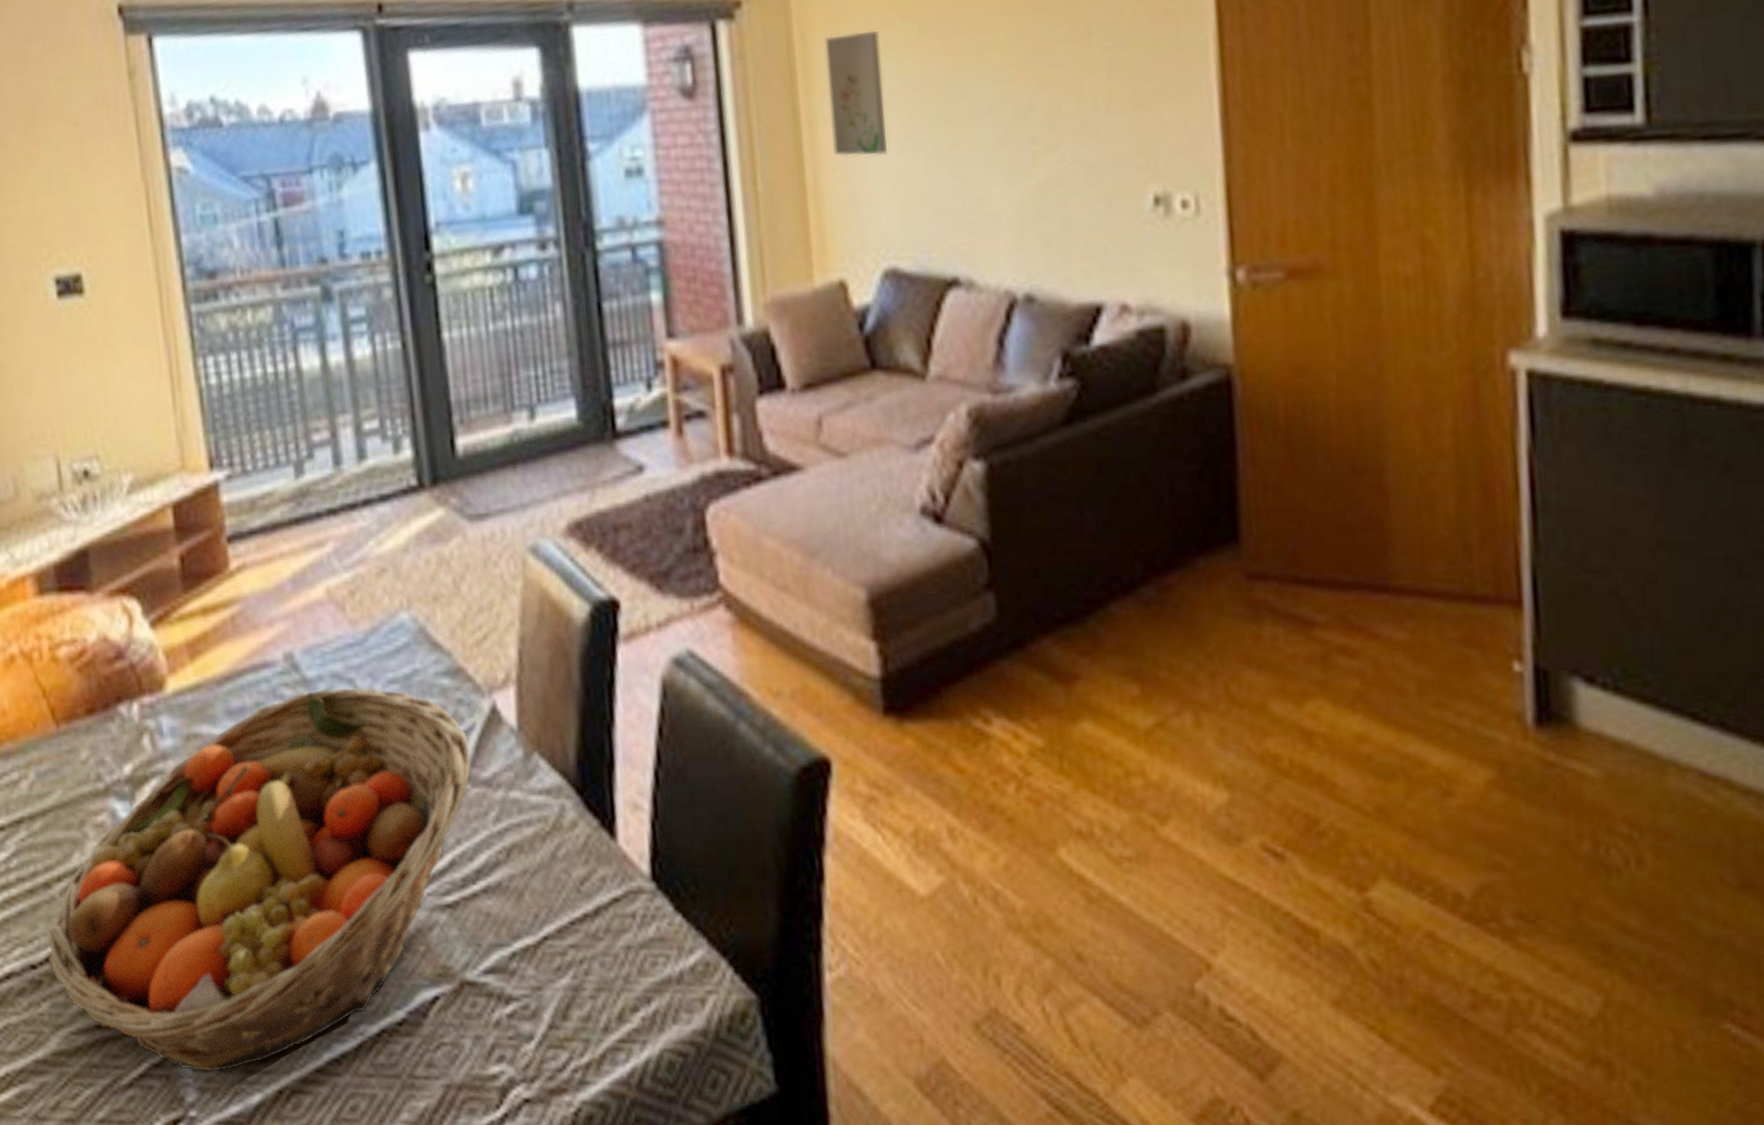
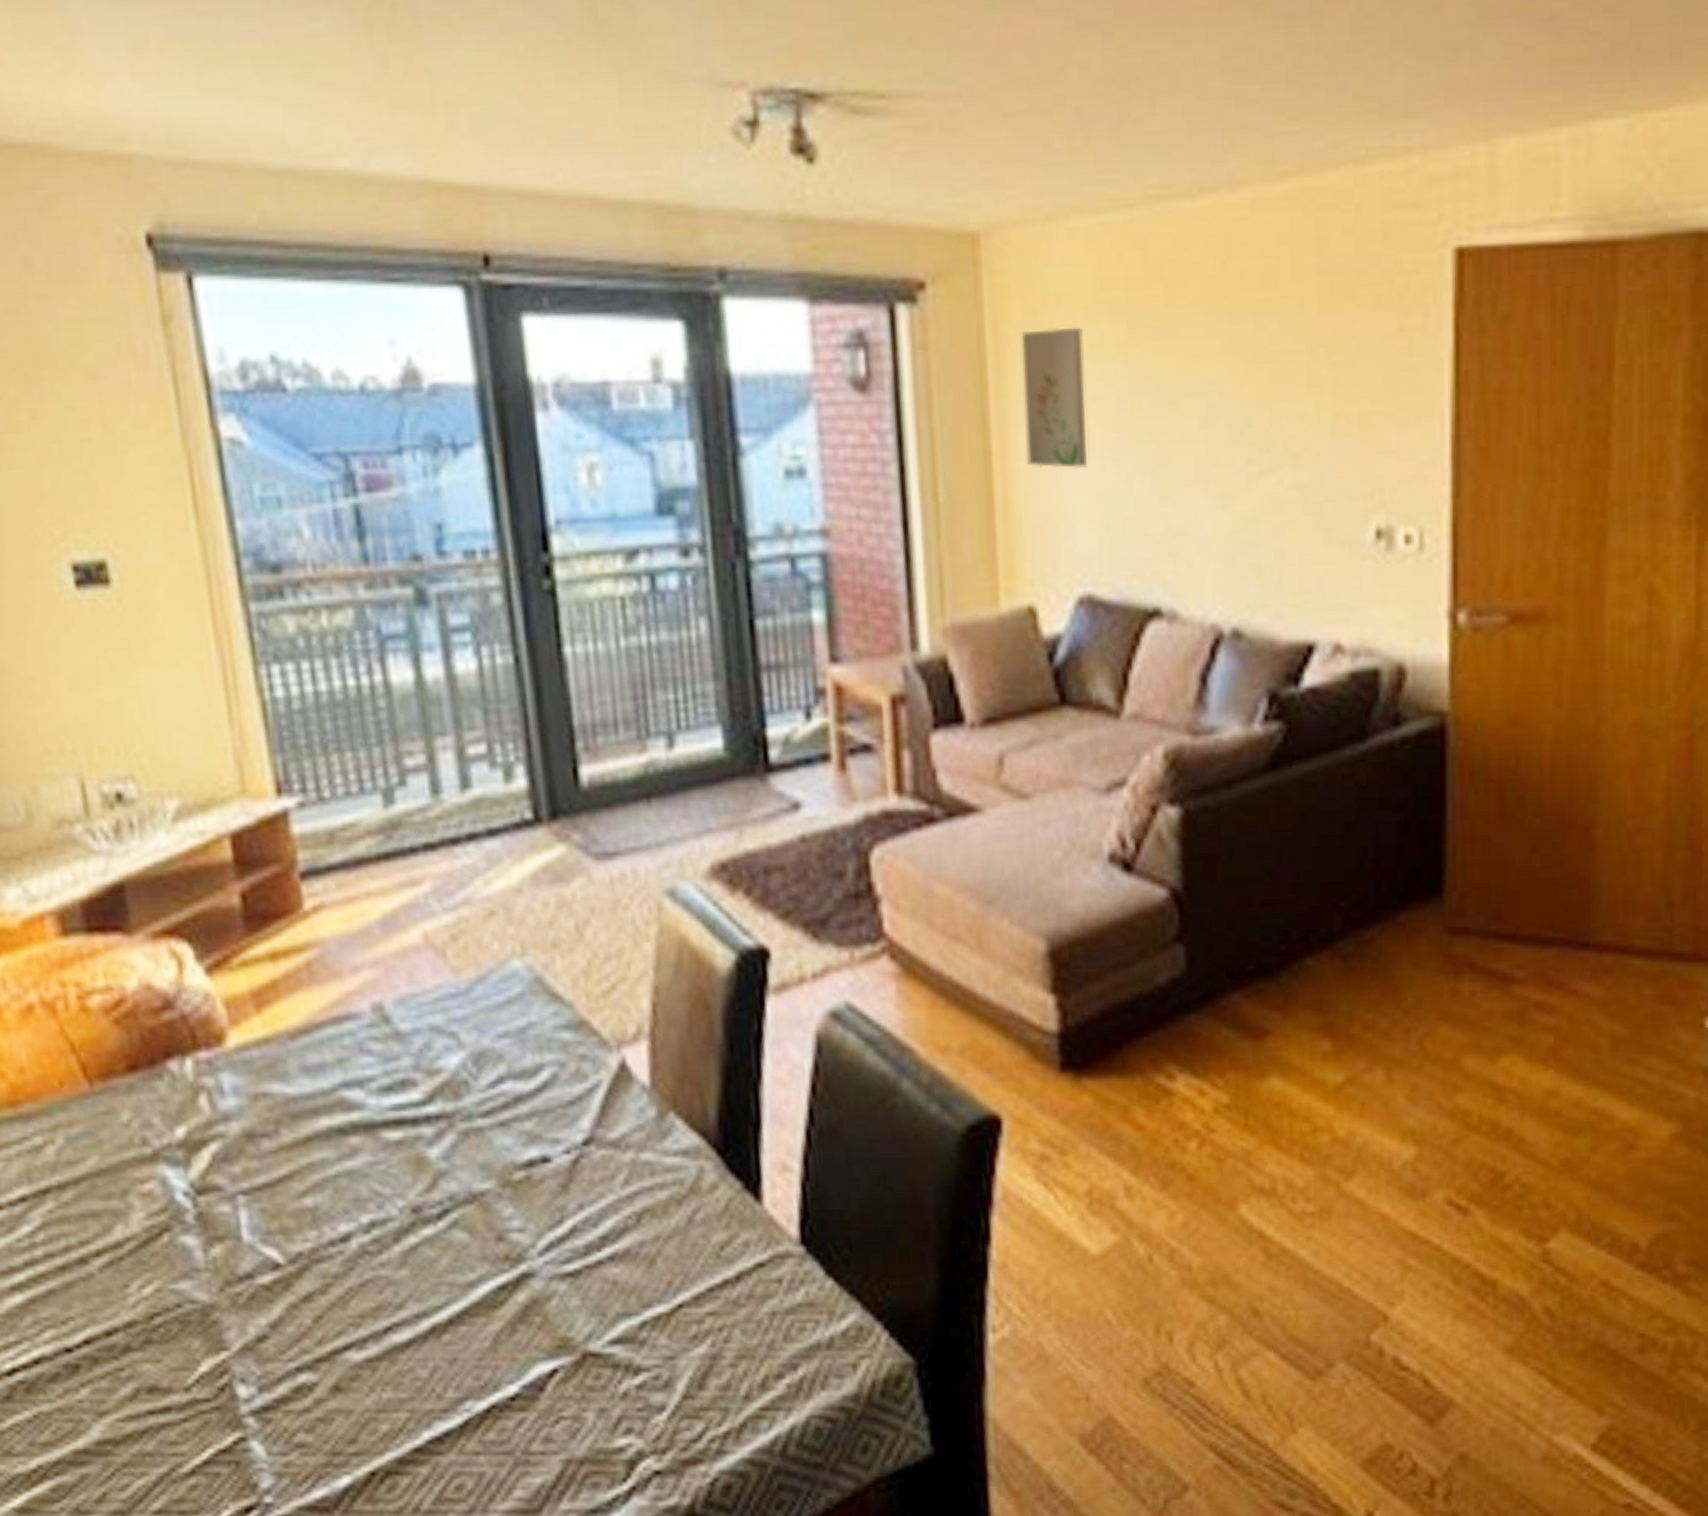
fruit basket: present [47,688,472,1072] -> none [86,1042,597,1456]

